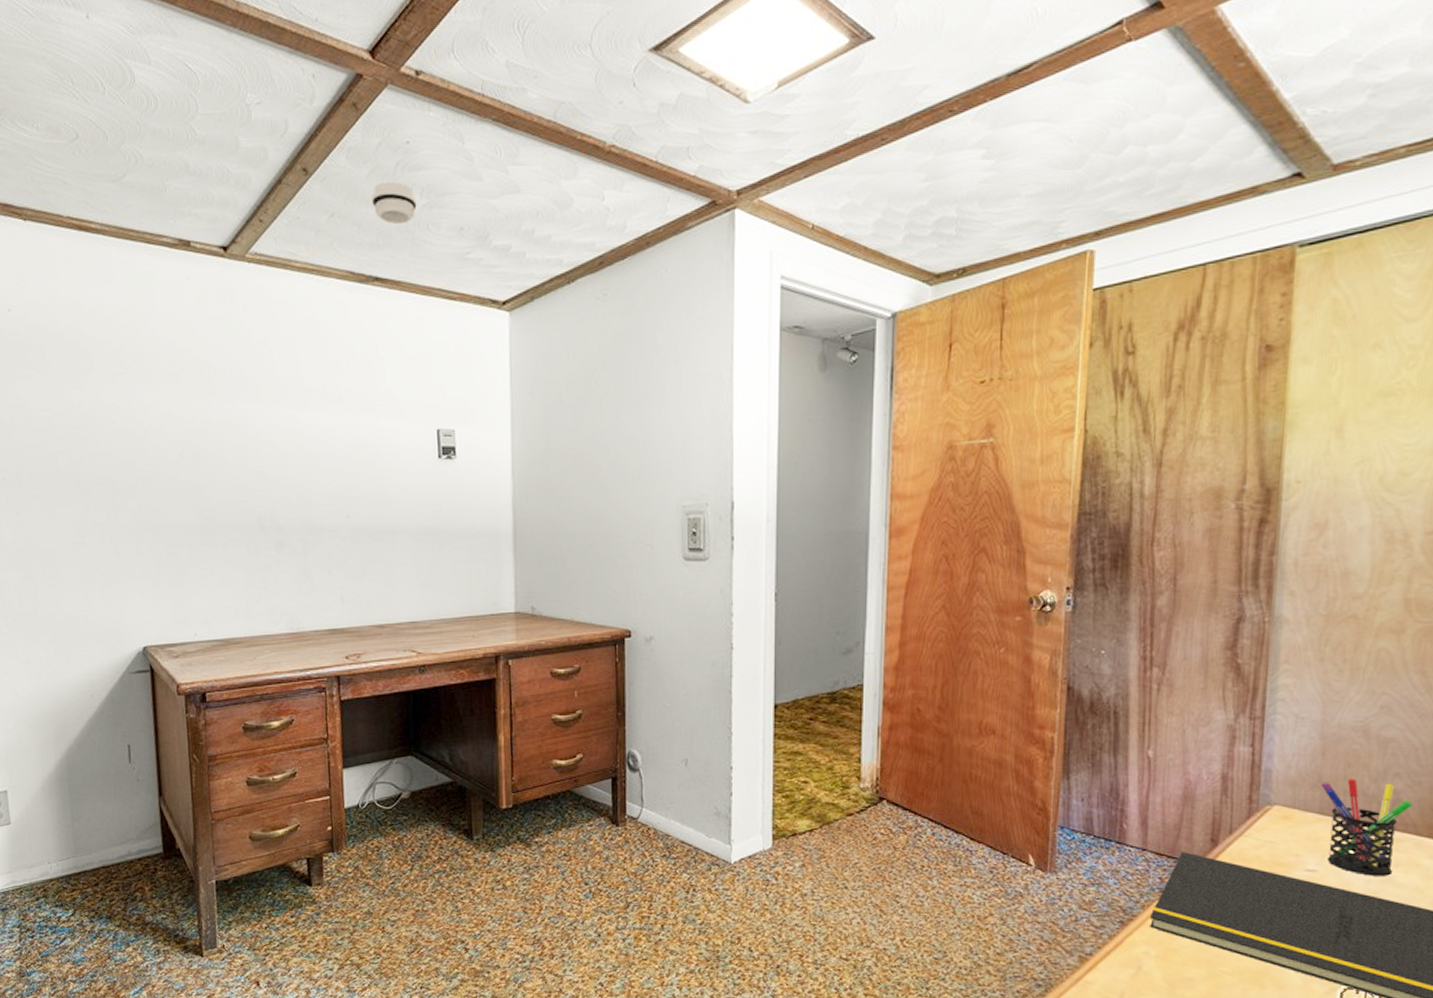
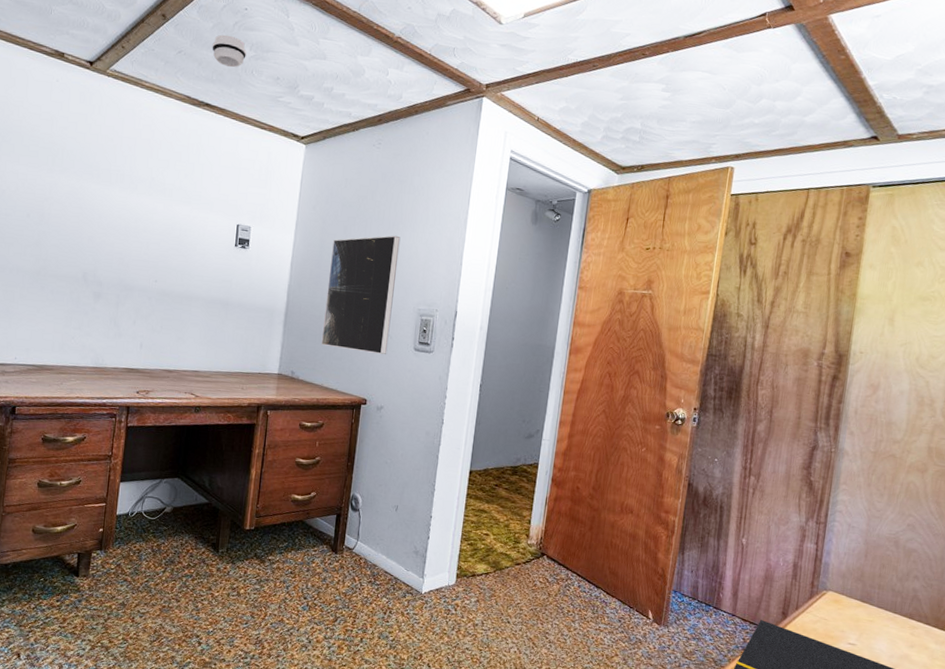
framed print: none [561,413,650,572] -> present [321,235,401,355]
pen holder: present [1321,779,1413,876] -> none [863,577,926,654]

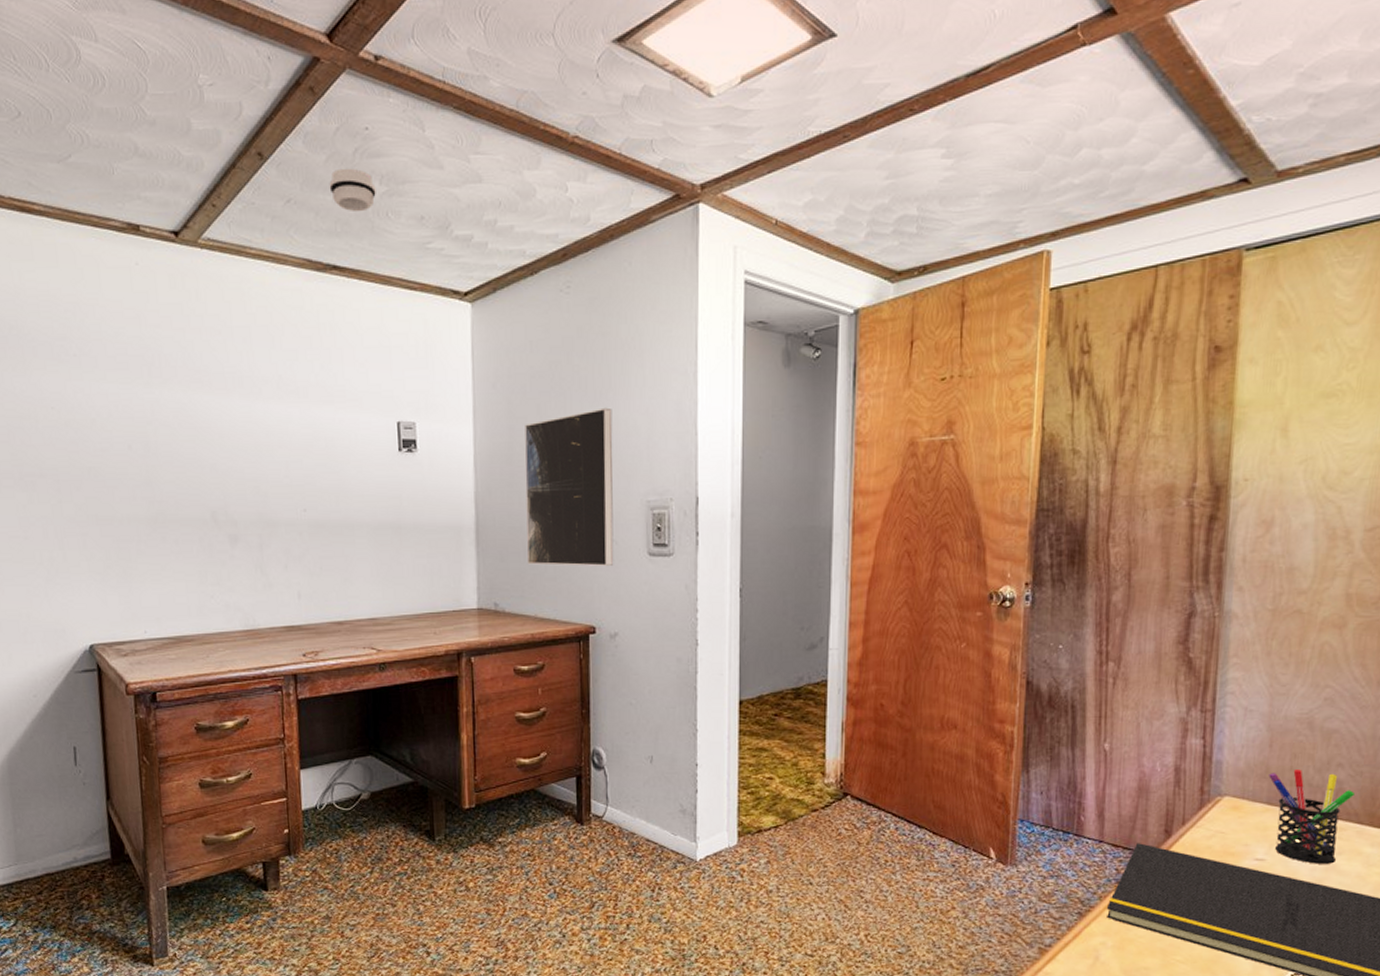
pen holder: none [863,577,926,654] -> present [1269,770,1354,864]

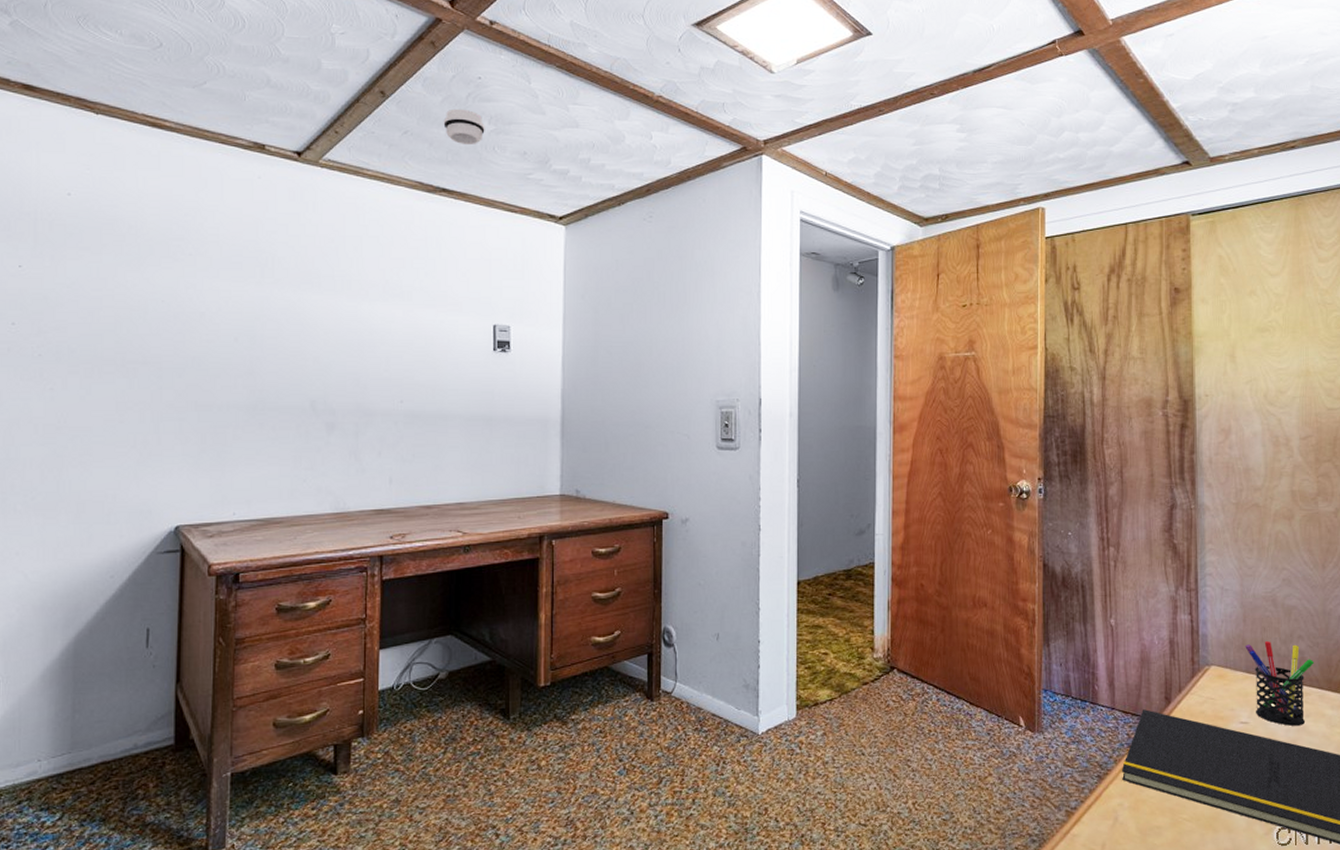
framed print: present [524,407,614,567] -> none [607,319,687,459]

